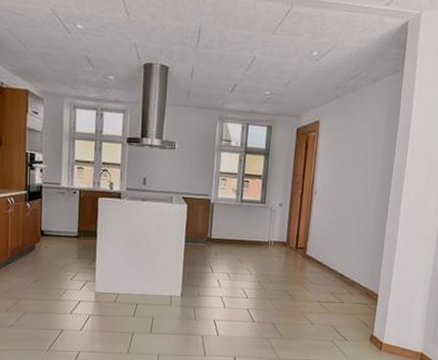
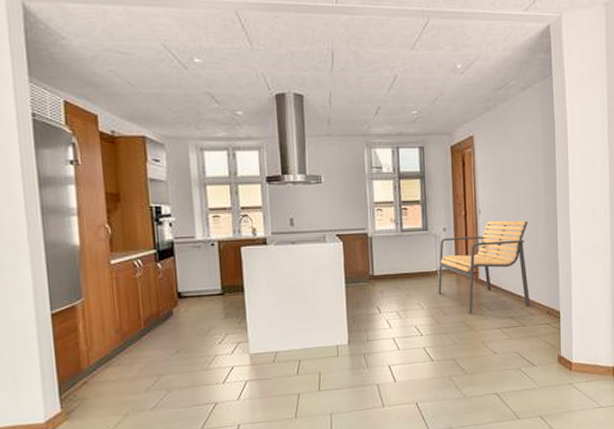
bench: none [267,202,360,286] -> present [438,220,531,313]

